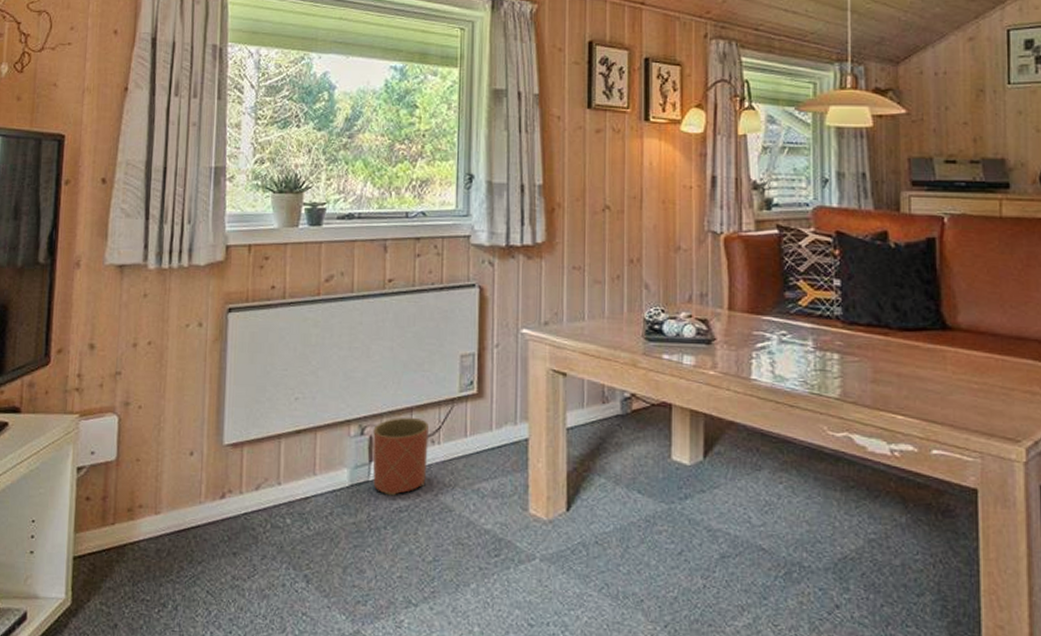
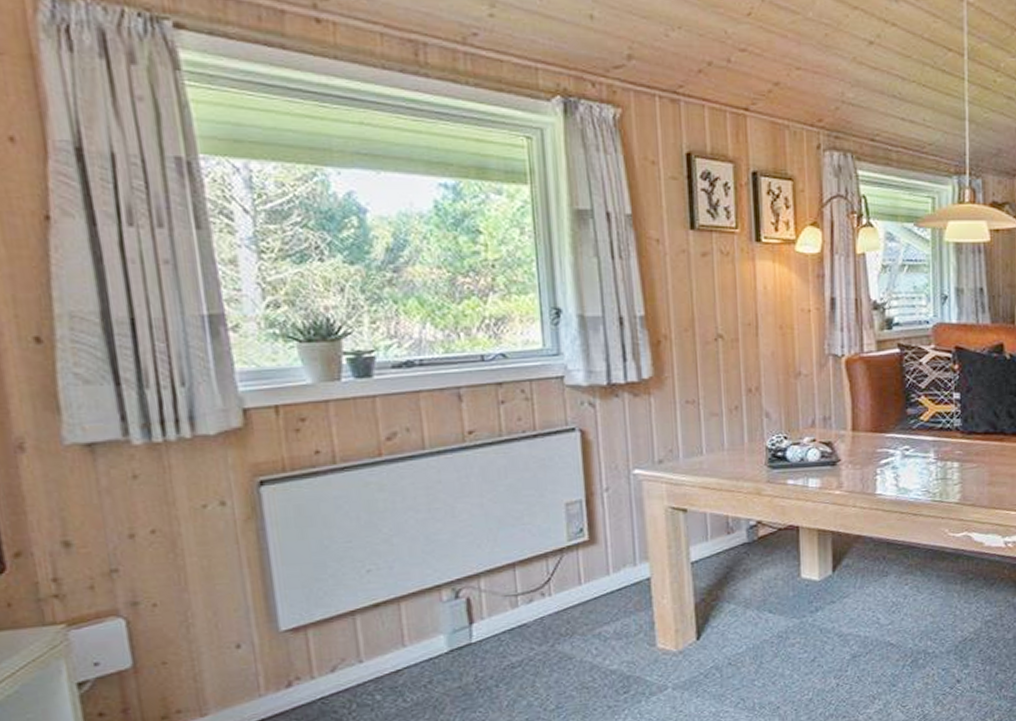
planter: present [372,417,429,496] -> none [470,572,539,655]

